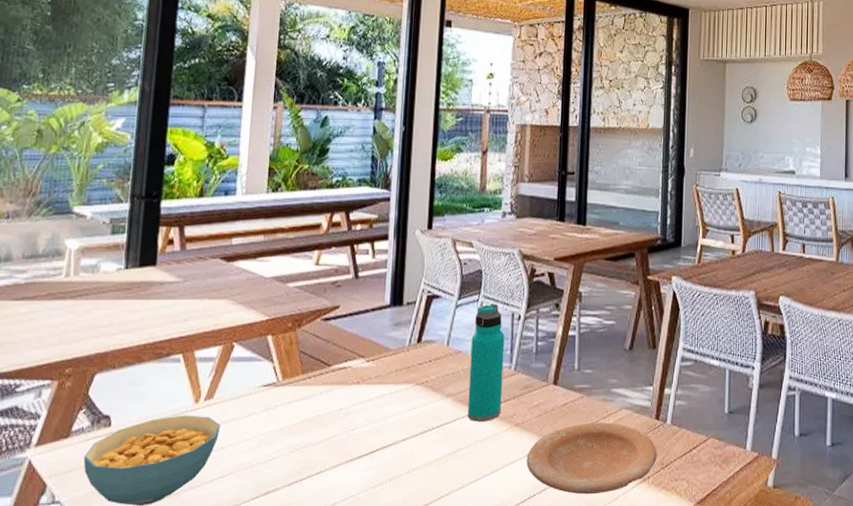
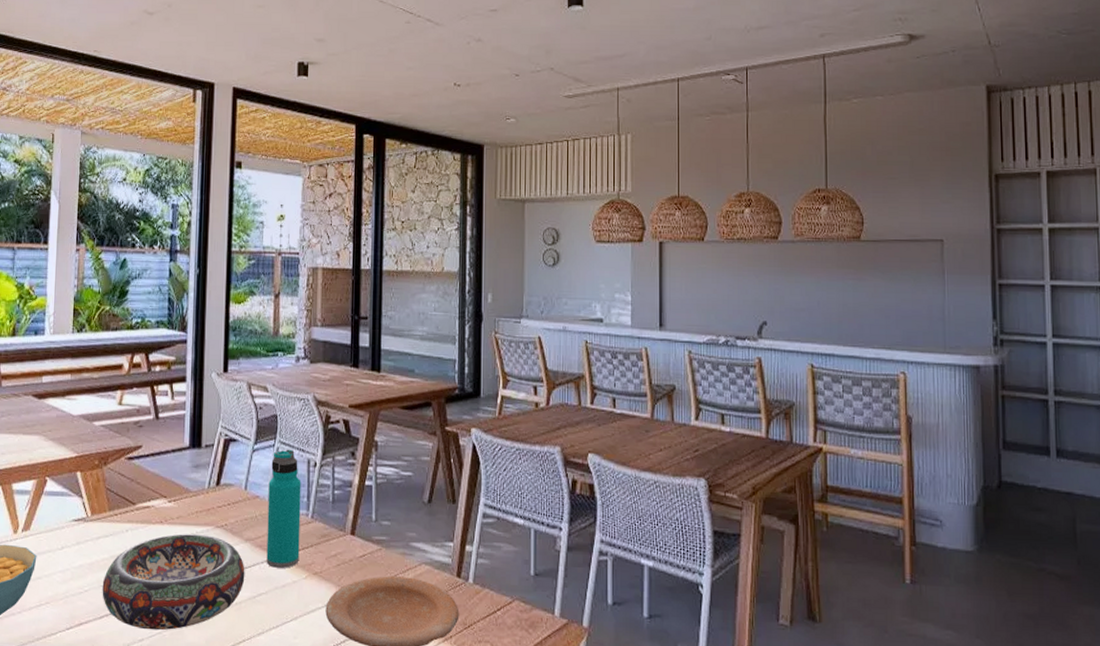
decorative bowl: none [292,393,445,493] -> present [102,534,245,631]

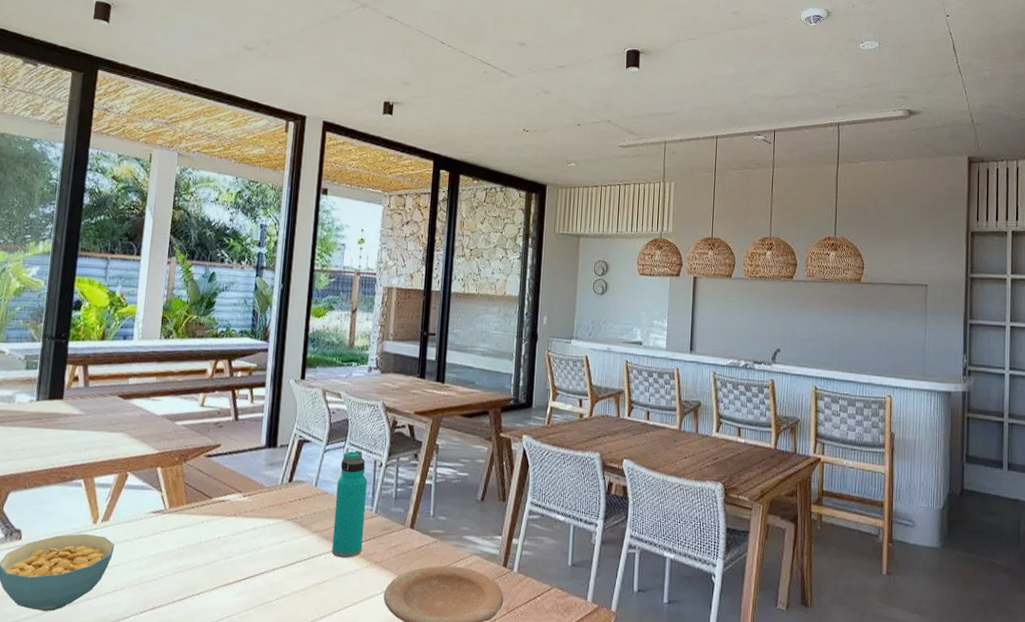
decorative bowl: present [102,534,245,631] -> none [175,526,312,614]

